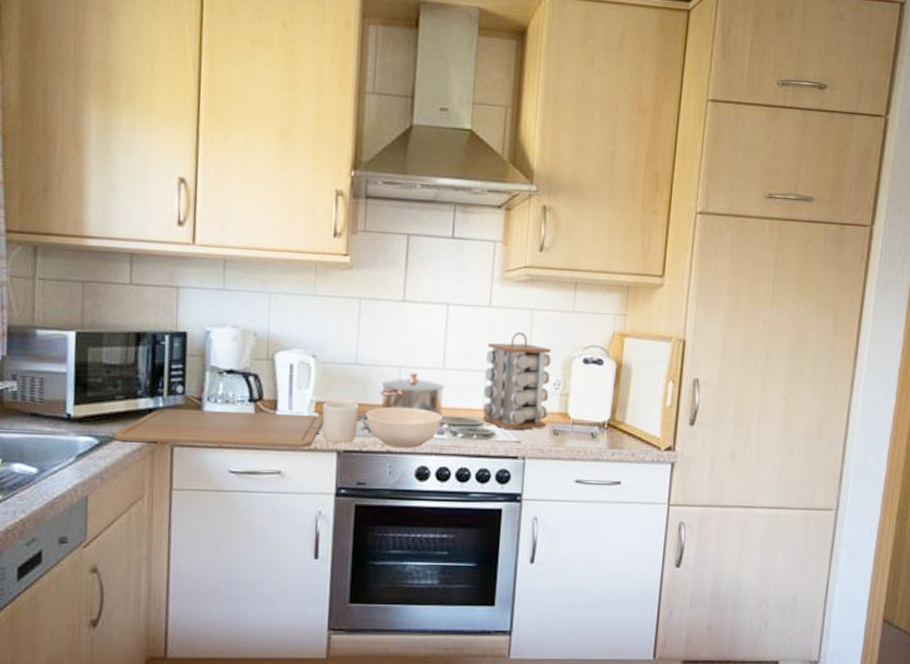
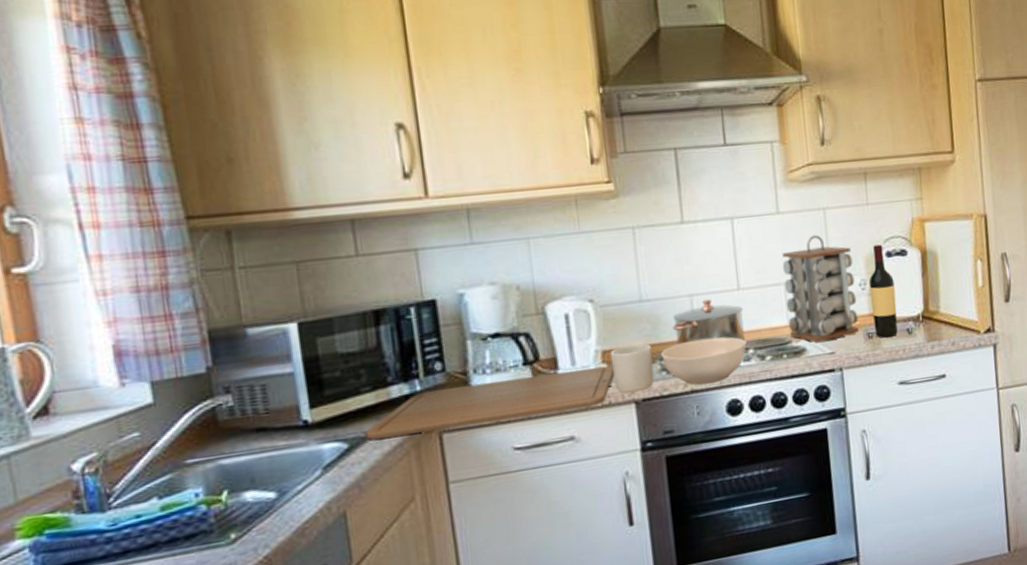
wine bottle: none [561,350,587,437] -> present [868,244,898,338]

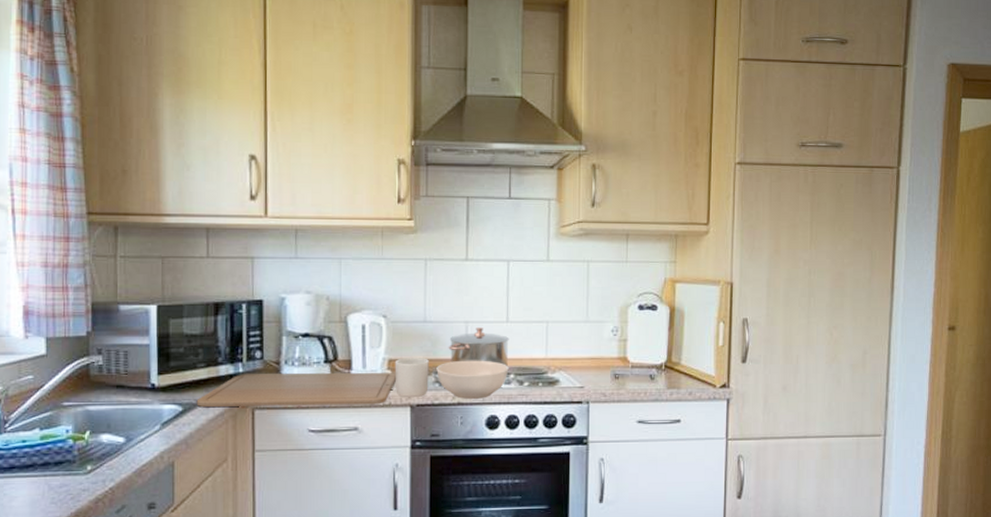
spice rack: present [782,235,859,342] -> none [546,283,608,376]
wine bottle: present [868,244,898,338] -> none [620,298,643,380]

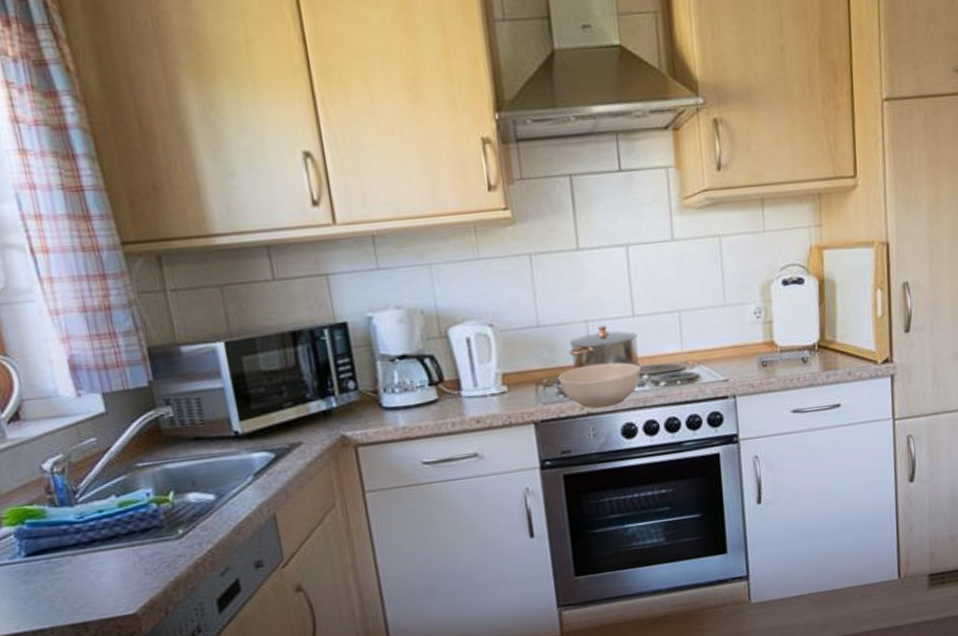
chopping board: present [196,372,397,408] -> none [289,387,515,451]
mug: present [395,358,429,398] -> none [509,367,552,415]

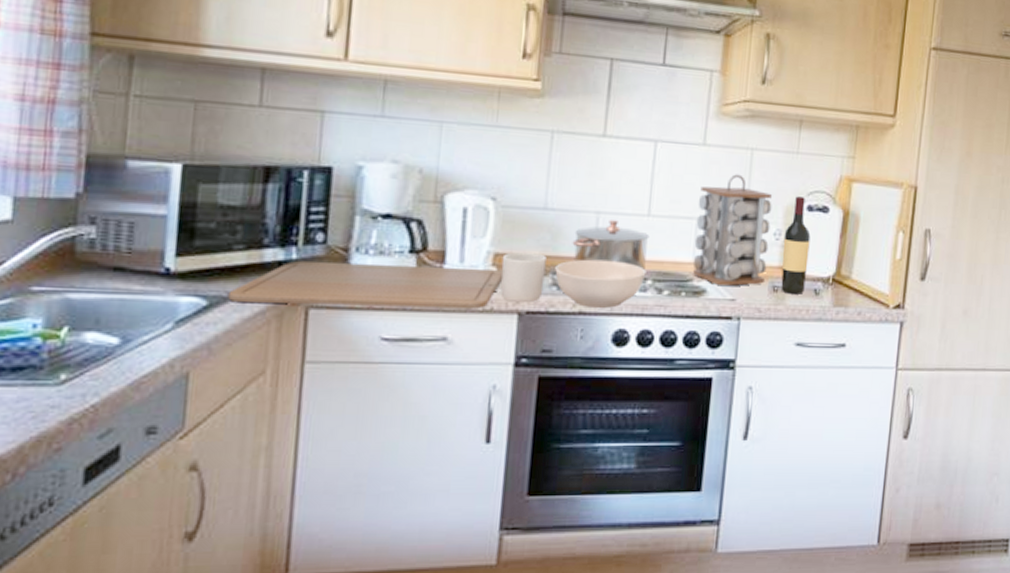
chopping board: none [289,387,515,451] -> present [227,261,504,310]
mug: none [509,367,552,415] -> present [500,252,546,303]
spice rack: none [676,262,753,369] -> present [692,174,773,286]
wine bottle: none [764,272,792,367] -> present [781,196,811,294]

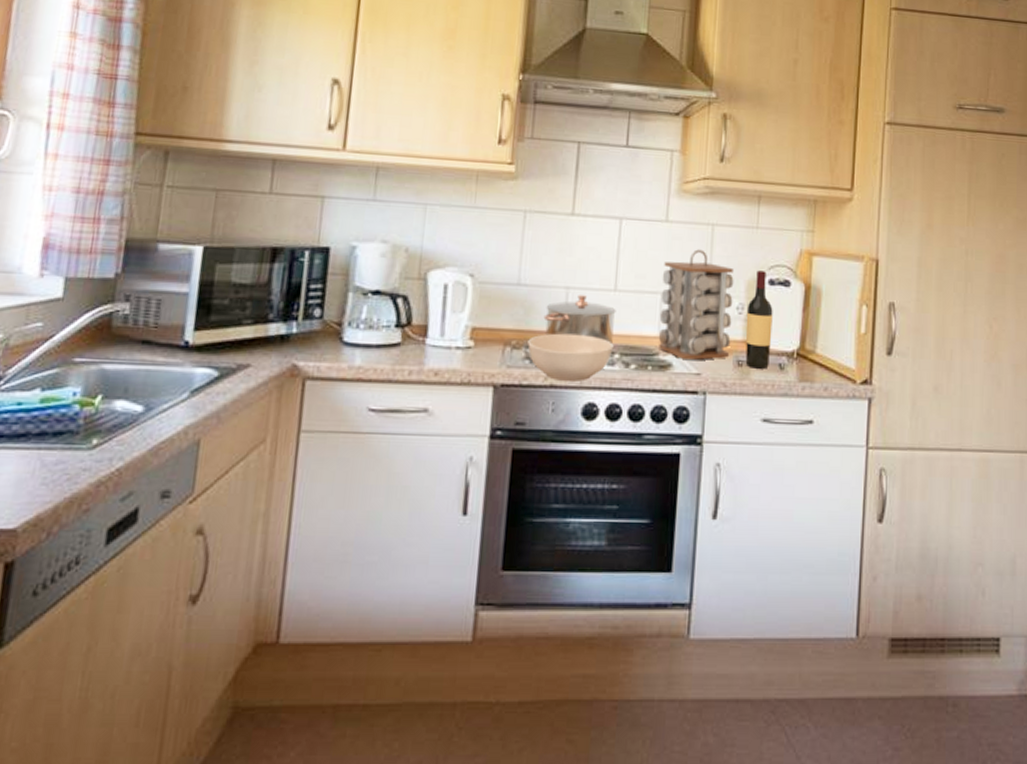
chopping board: present [227,261,504,310] -> none [236,335,481,382]
mug: present [500,252,546,303] -> none [477,326,520,376]

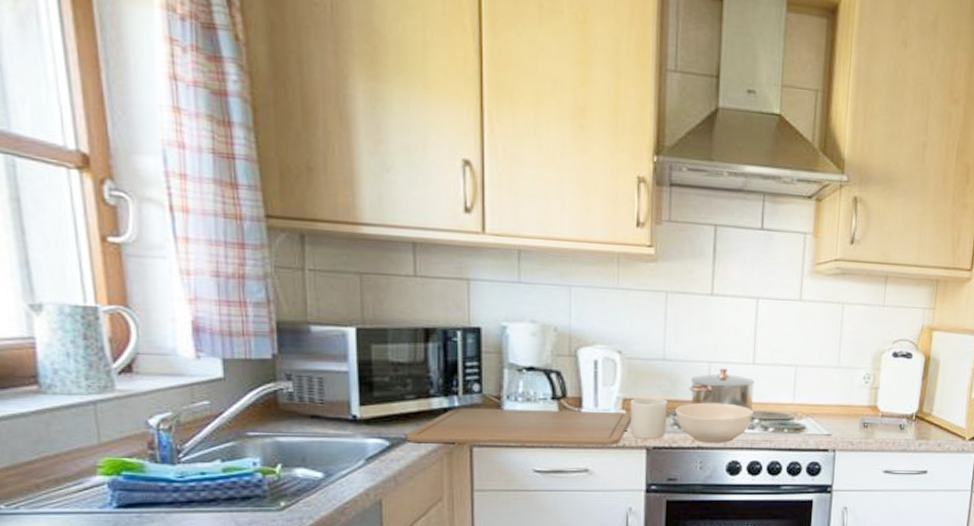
chopping board: none [236,335,481,382] -> present [406,408,632,446]
mug: none [477,326,520,376] -> present [630,397,667,440]
spice rack: present [658,249,734,360] -> none [793,326,862,423]
wine bottle: present [745,270,773,369] -> none [870,344,896,429]

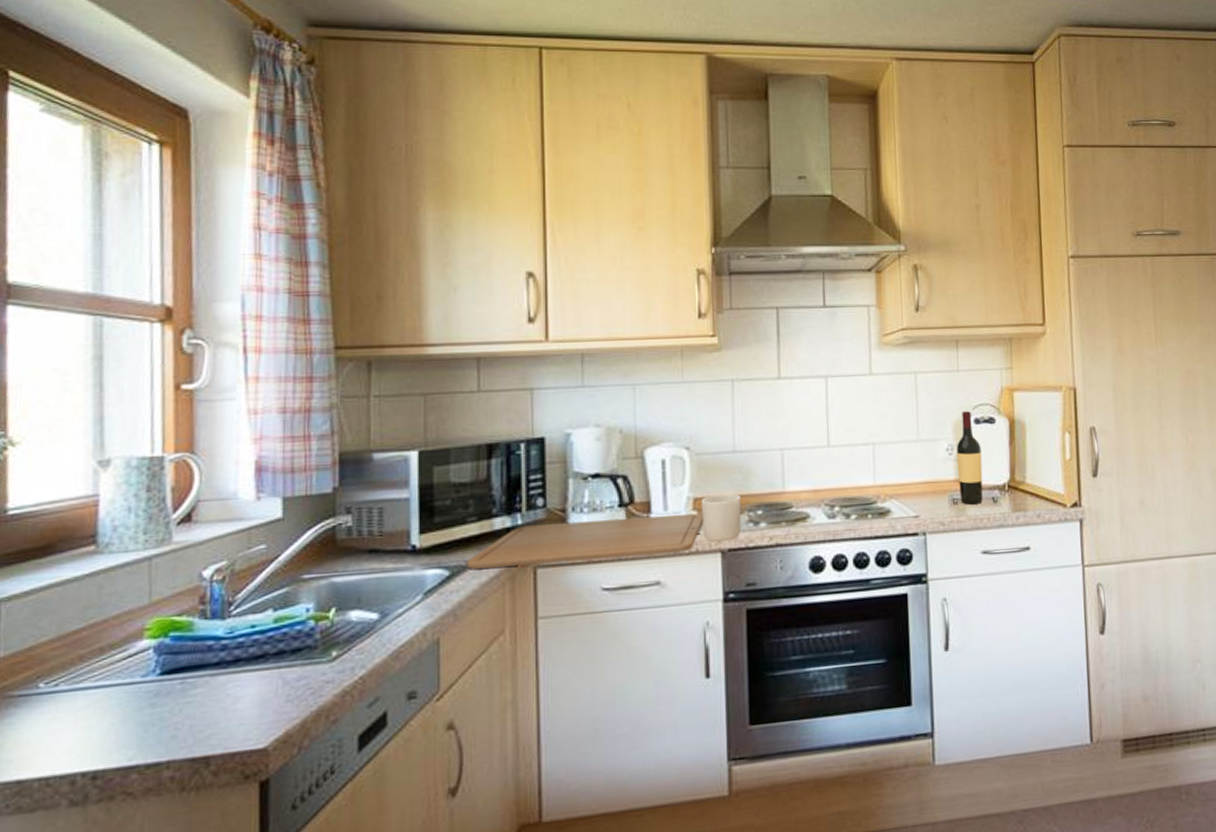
bowl: present [675,402,753,444] -> none [750,492,833,540]
cooking pot: present [689,367,755,410] -> none [762,453,832,498]
wine bottle: none [870,344,896,429] -> present [956,411,983,505]

